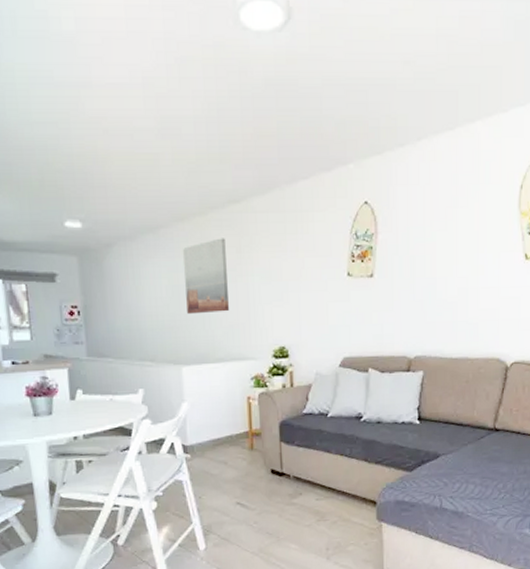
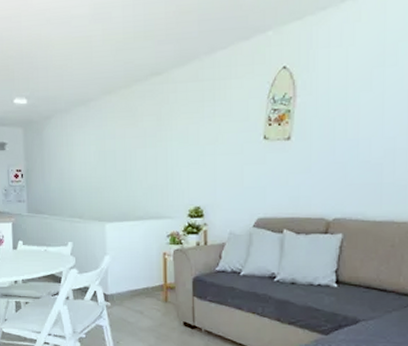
wall art: present [182,238,229,315] -> none [109,107,149,177]

